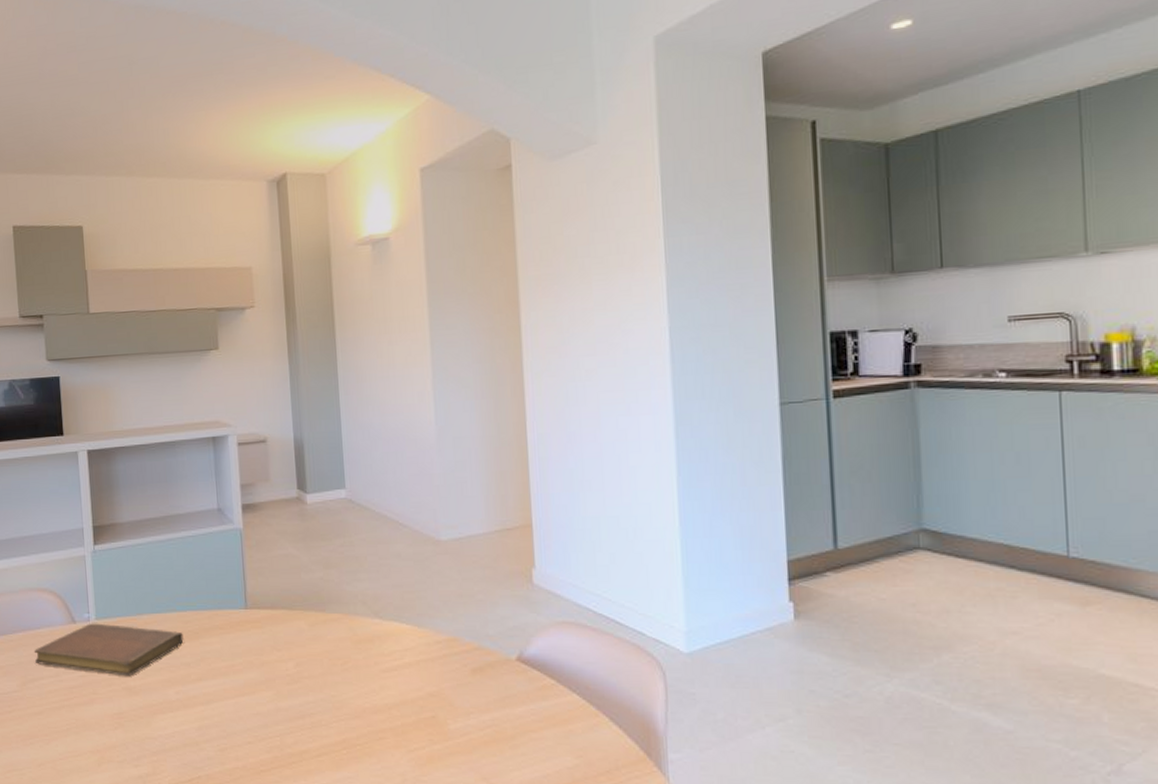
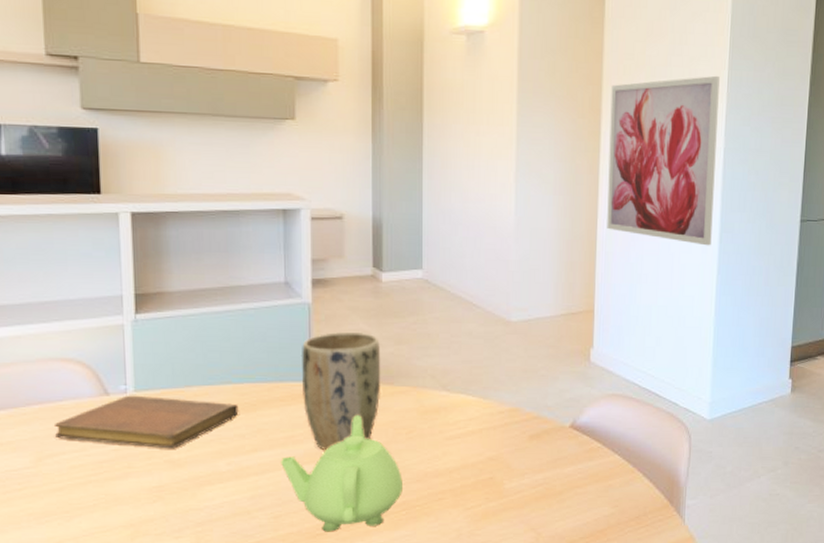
teapot: none [223,644,342,769] -> present [281,415,402,532]
plant pot: none [236,556,313,680] -> present [301,331,381,450]
wall art: none [528,246,666,443] -> present [607,75,720,246]

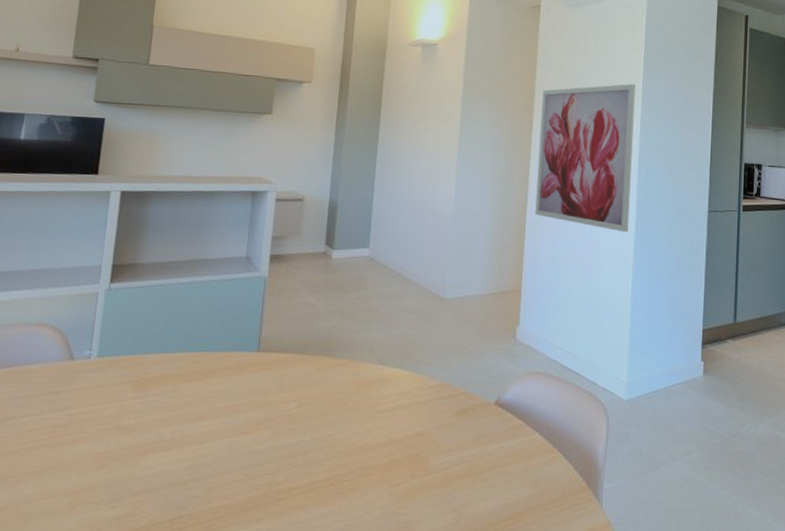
notebook: present [53,395,239,449] -> none [18,360,190,415]
teapot: present [281,415,402,532] -> none [221,386,334,506]
plant pot: present [301,331,381,450] -> none [249,304,325,420]

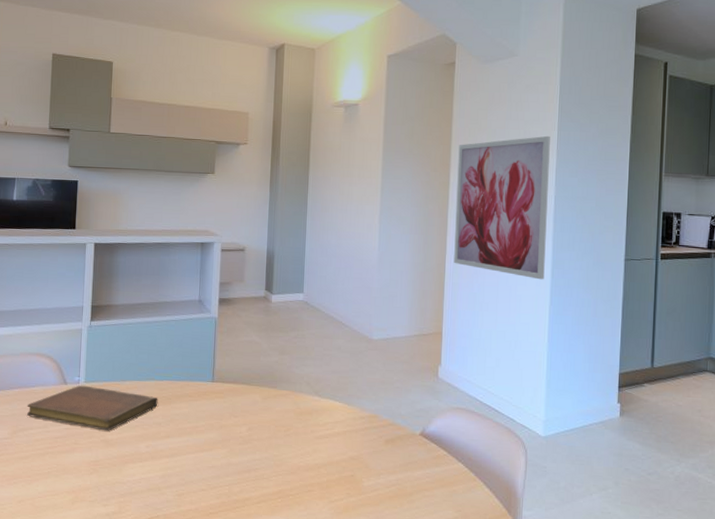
notebook: none [18,360,190,415] -> present [27,385,158,431]

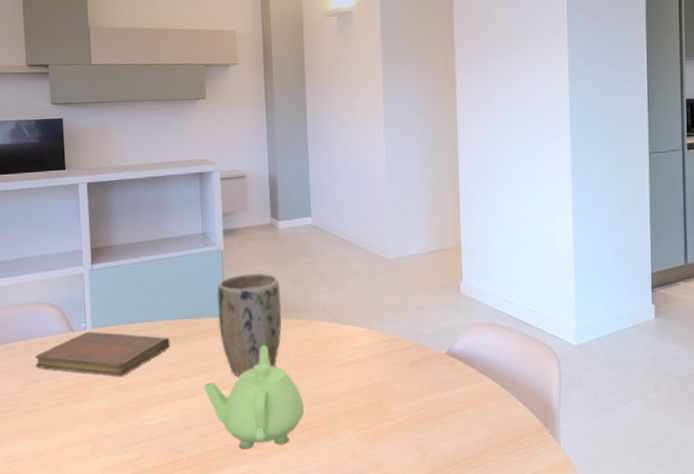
teapot: none [186,412,280,512] -> present [204,346,304,449]
plant pot: none [206,341,268,440] -> present [217,272,282,376]
wall art: present [454,135,550,280] -> none [463,27,565,182]

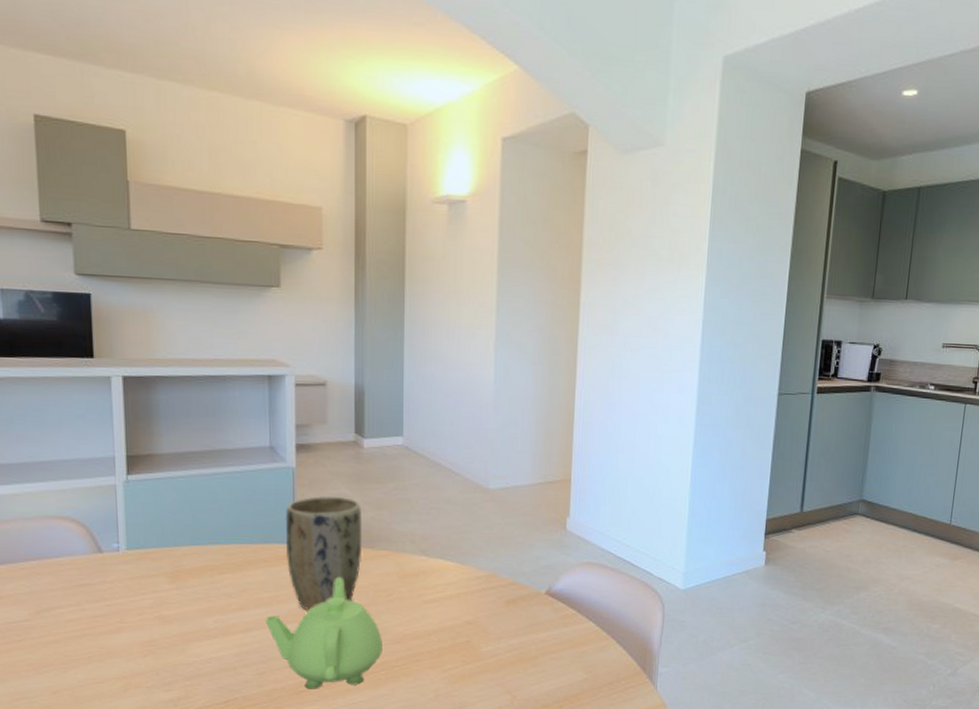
notebook: present [34,331,170,376] -> none [50,553,226,606]

